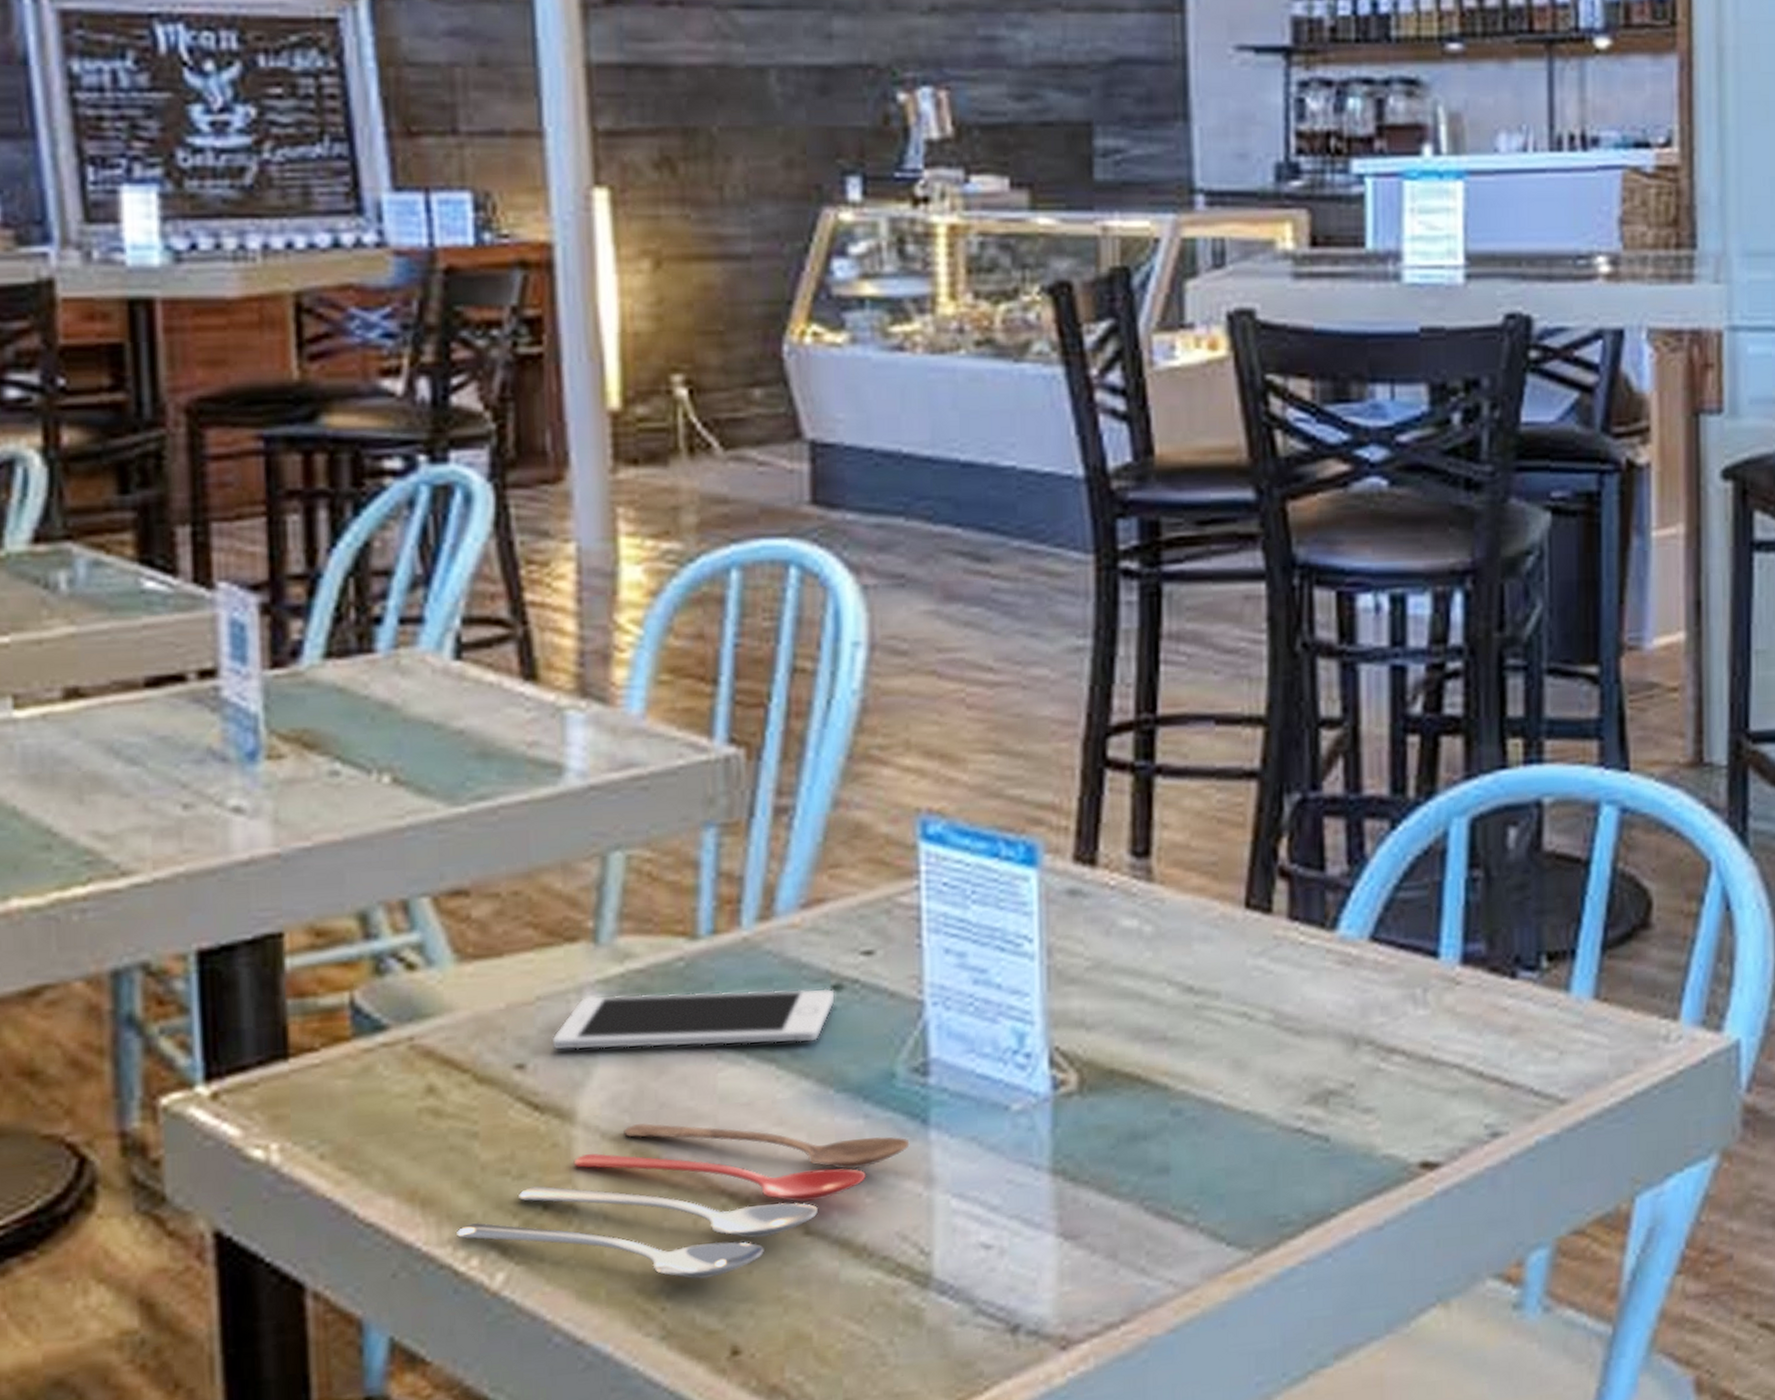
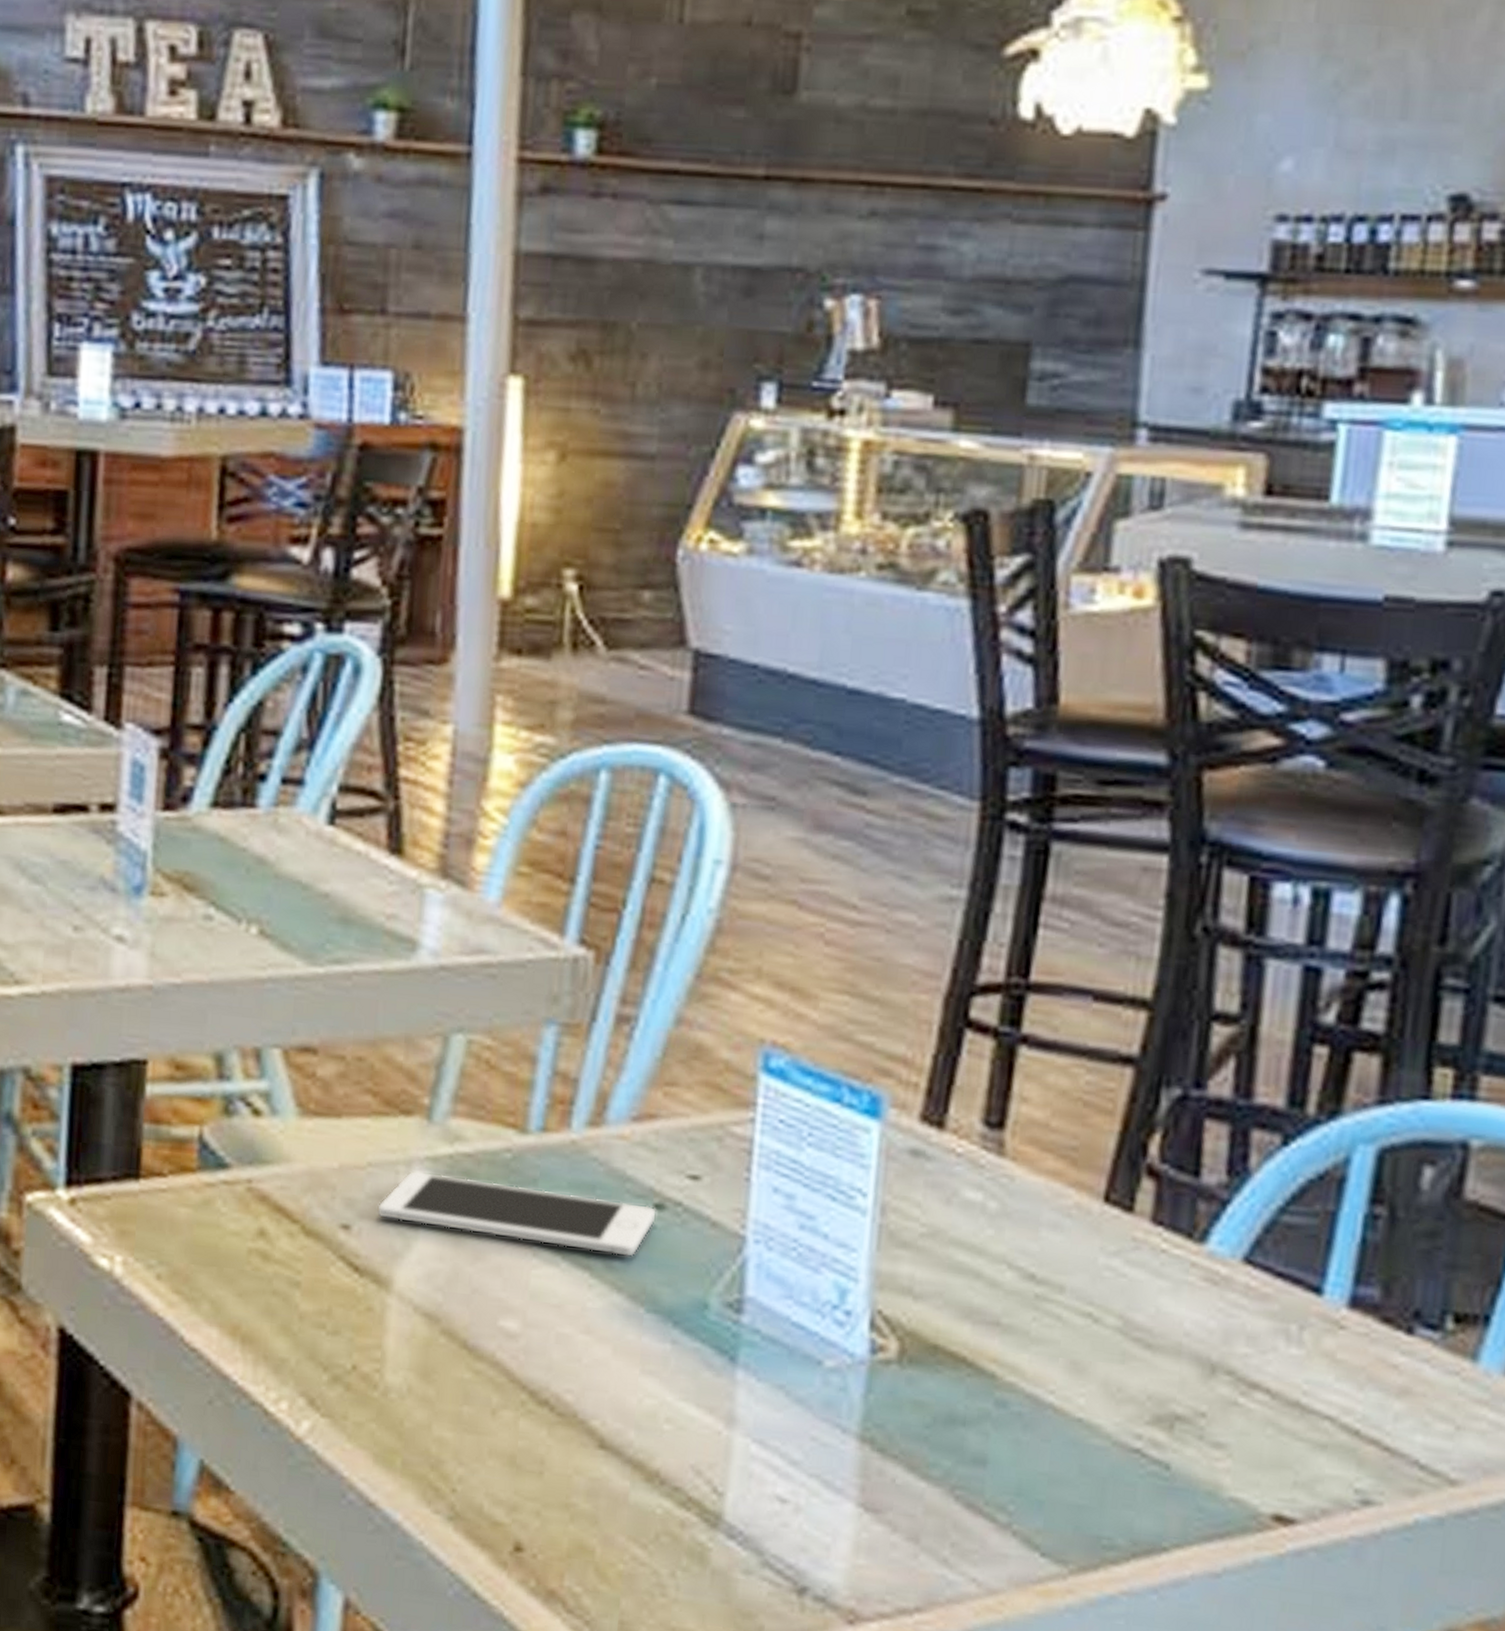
cooking utensil: present [457,1122,910,1280] -> none [270,1304,715,1471]

